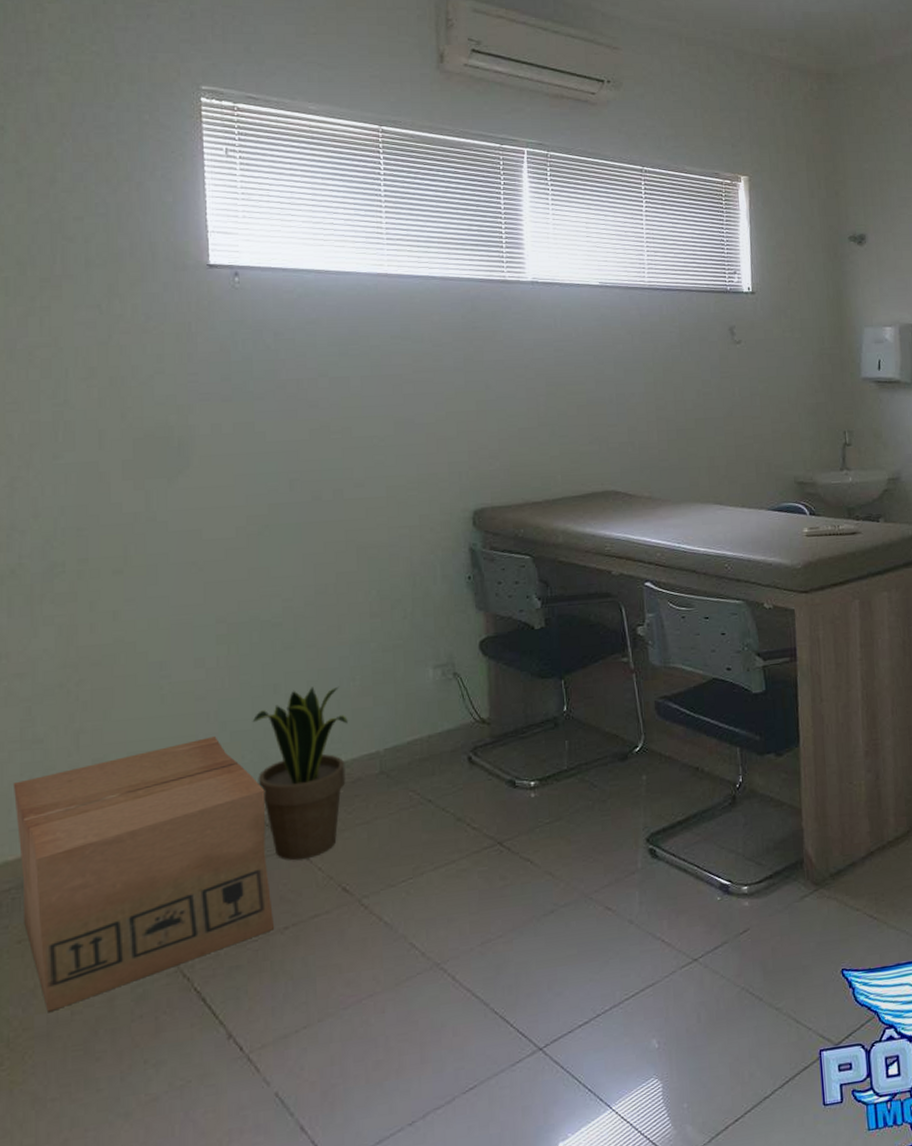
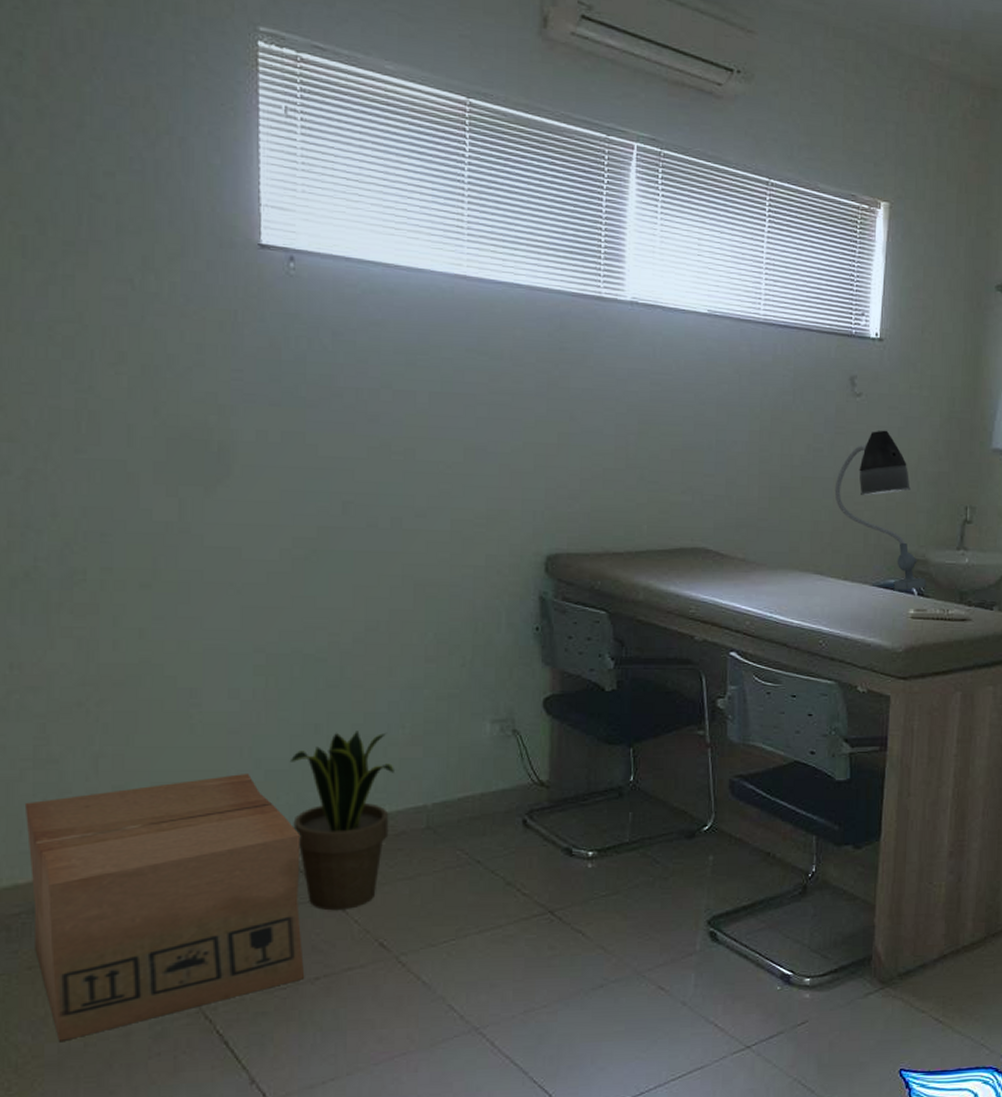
desk lamp: none [725,370,817,512] -> present [834,430,927,590]

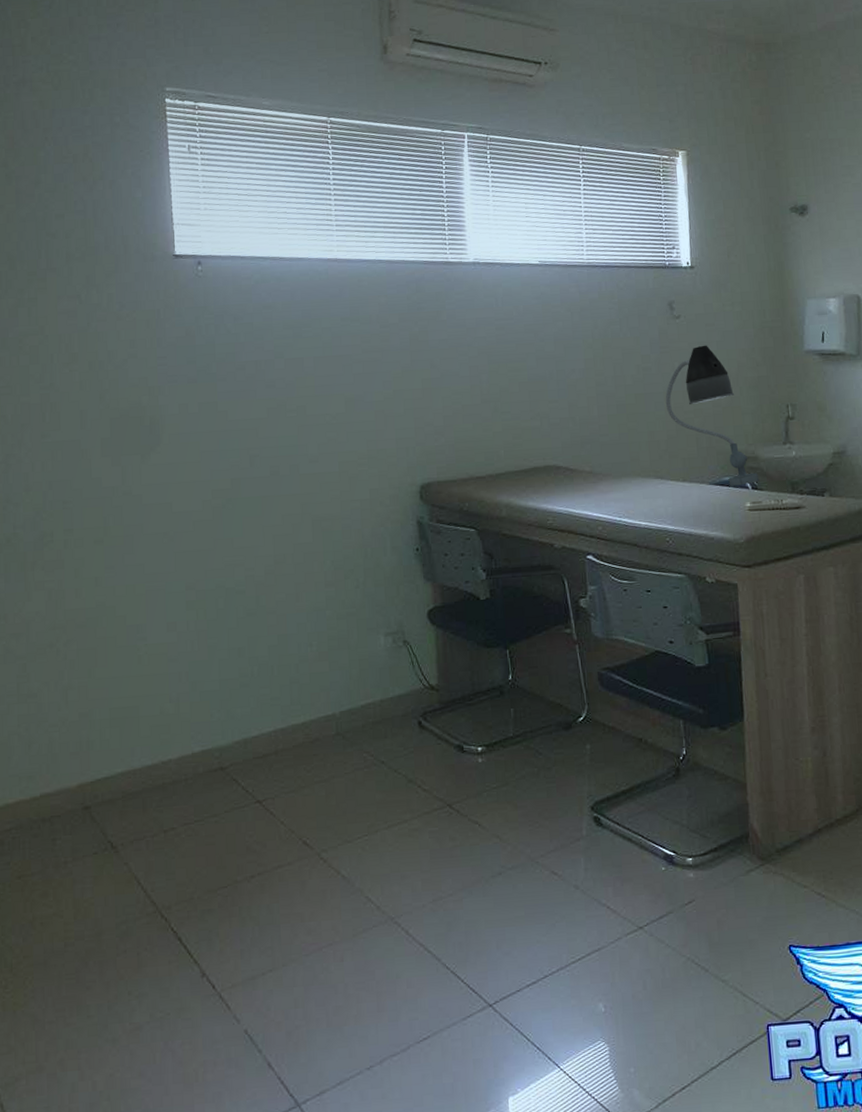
cardboard box: present [24,774,305,1043] -> none [11,696,242,943]
potted plant: present [289,731,394,911] -> none [219,651,306,814]

